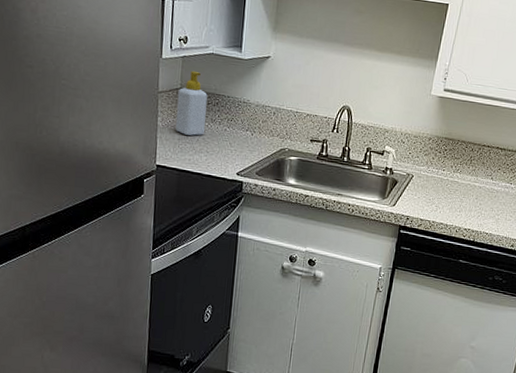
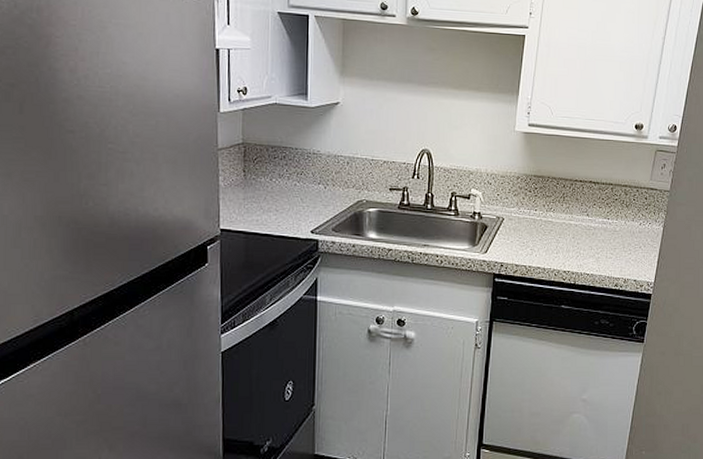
soap bottle: present [175,70,207,136] -> none [239,123,273,194]

